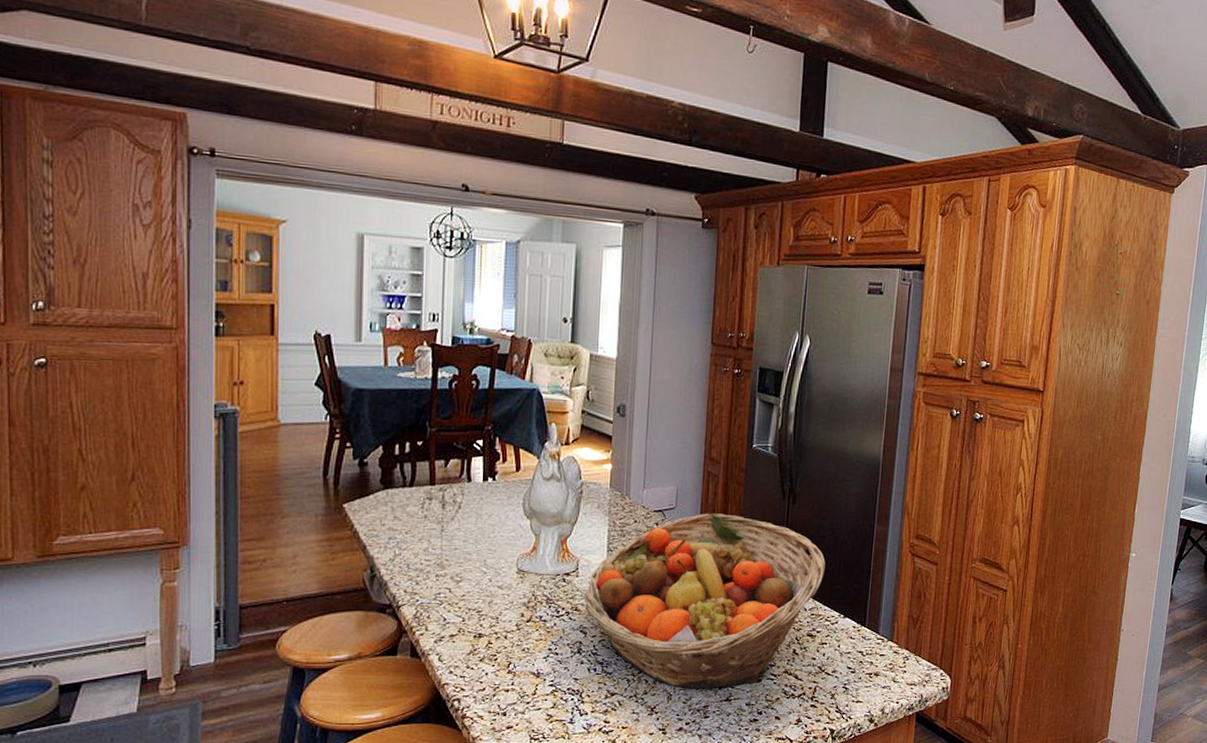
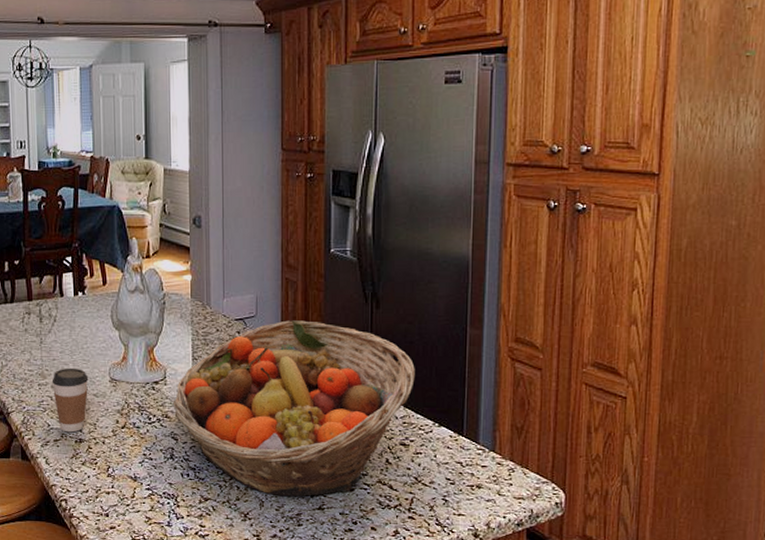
coffee cup: none [451,558,494,627] -> present [51,368,89,433]

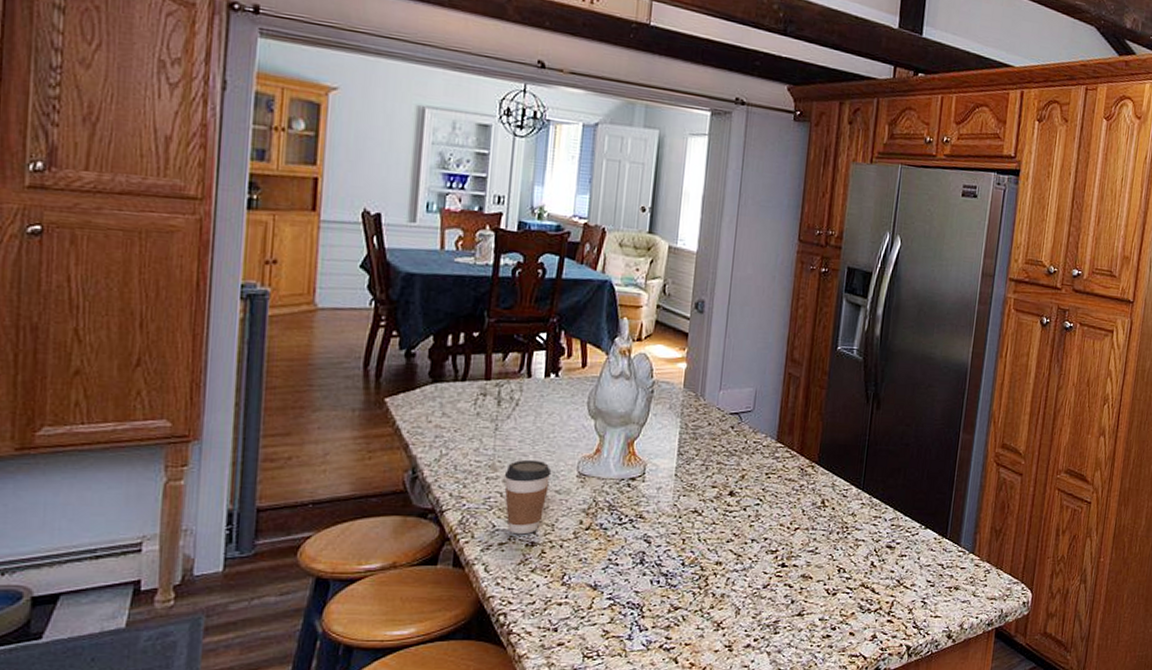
fruit basket: present [173,320,415,496] -> none [649,417,908,602]

